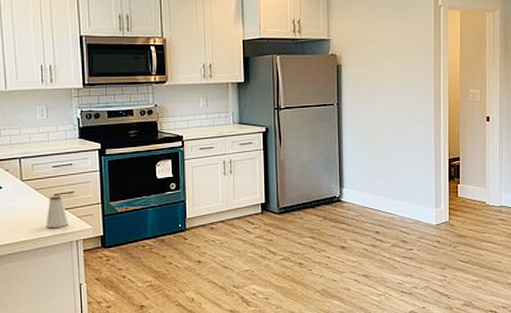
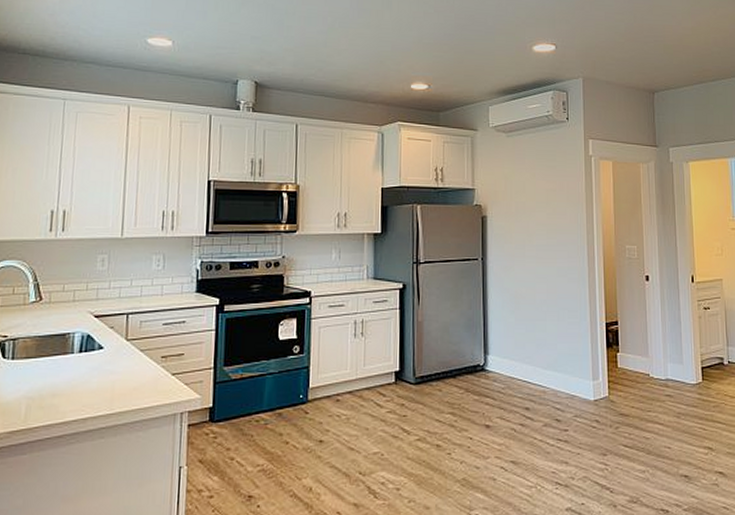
saltshaker: present [46,195,69,229] -> none [148,358,174,398]

